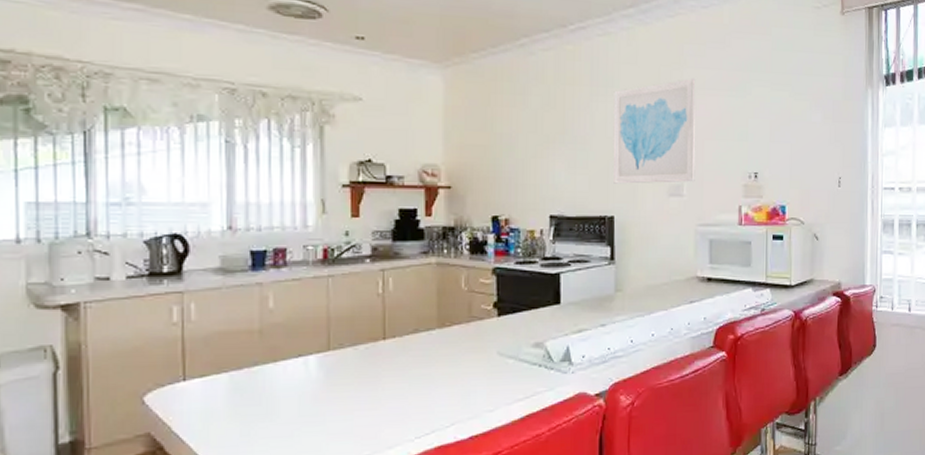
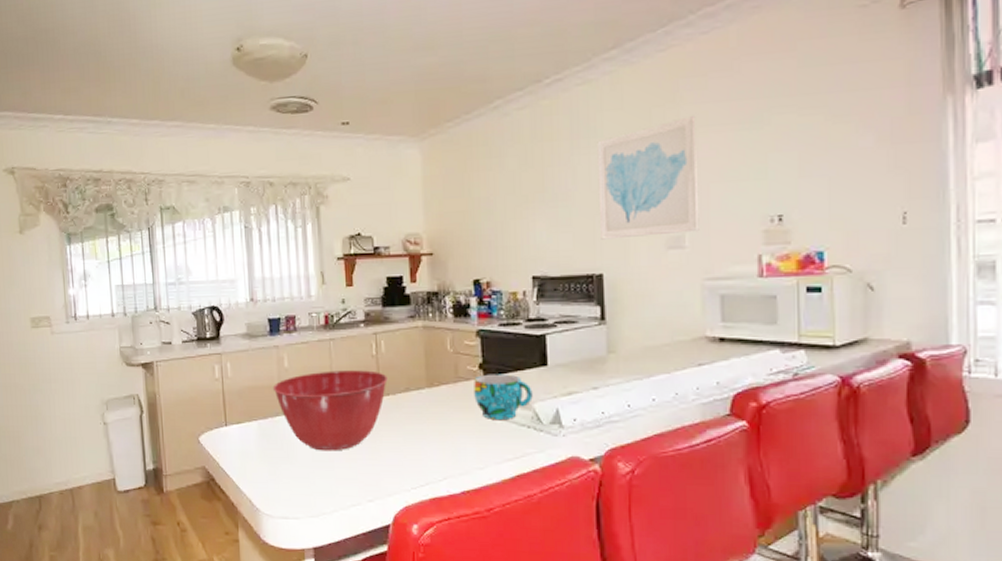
mixing bowl: none [251,310,394,404] -> present [272,370,388,451]
cup: none [487,312,545,359] -> present [474,374,533,419]

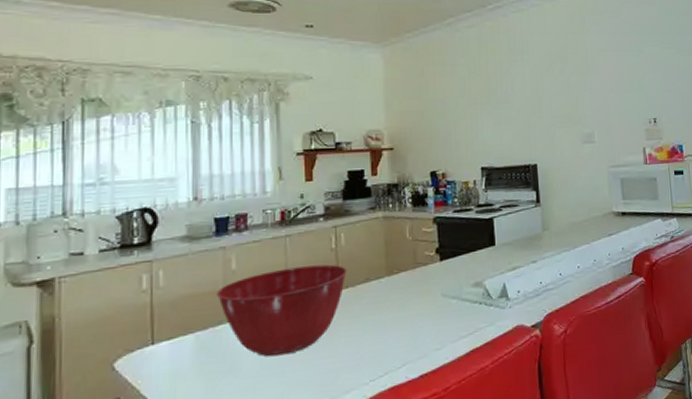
cup: present [474,374,533,419] -> none [431,256,483,300]
wall art: present [597,115,700,240] -> none [529,42,604,136]

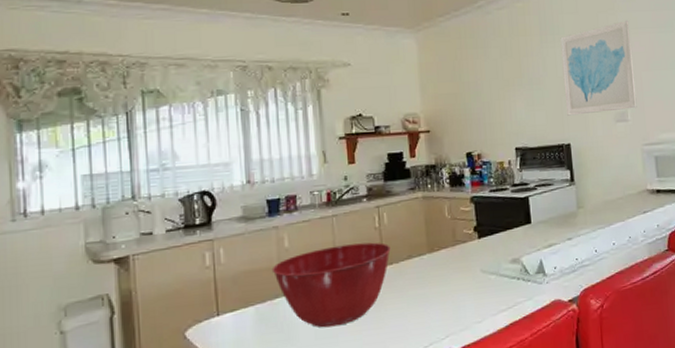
wall art: none [529,42,604,136] -> present [560,20,637,116]

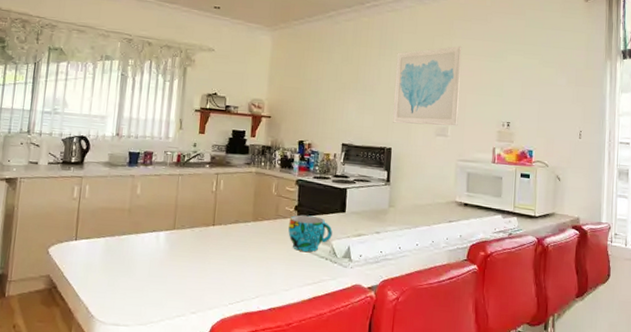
mixing bowl: present [271,242,391,328] -> none [123,200,222,269]
cup: none [470,233,520,276] -> present [288,214,333,252]

